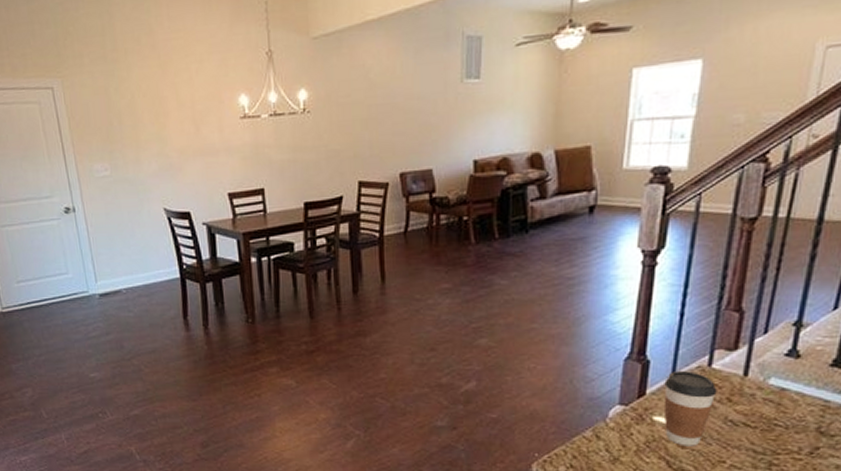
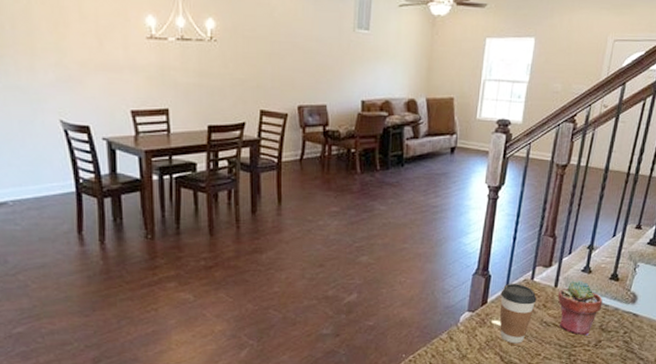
potted succulent: none [750,368,820,440] -> present [558,281,603,336]

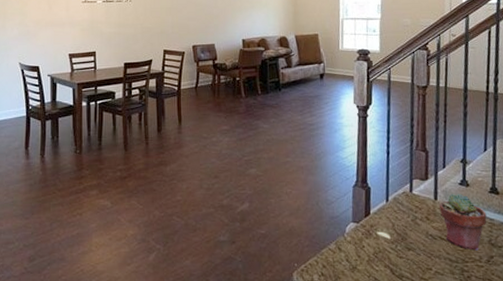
coffee cup: present [499,284,537,344] -> none [382,196,419,256]

